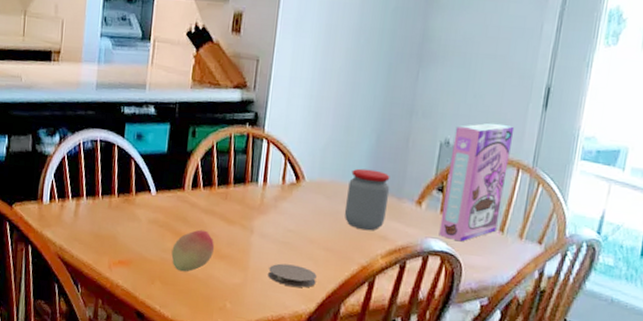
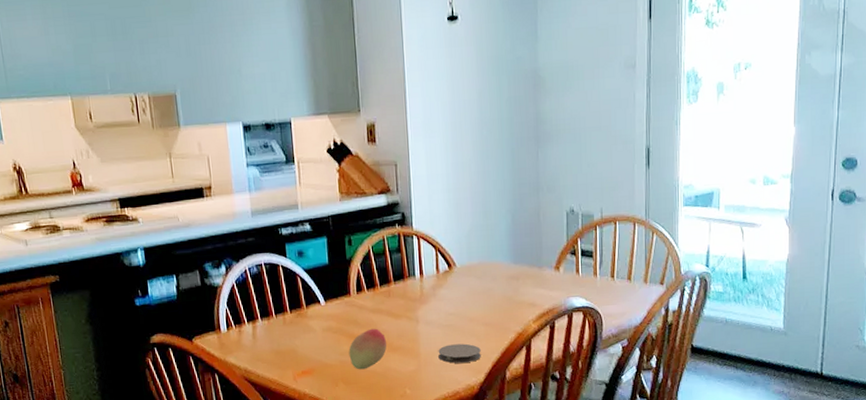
jar: present [344,168,390,231] -> none [494,246,531,301]
cereal box: present [439,123,515,242] -> none [577,186,626,296]

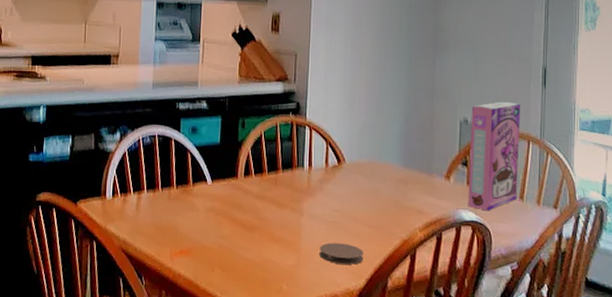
fruit: present [349,328,387,370] -> none [229,215,269,257]
cereal box: none [577,186,626,296] -> present [468,101,521,211]

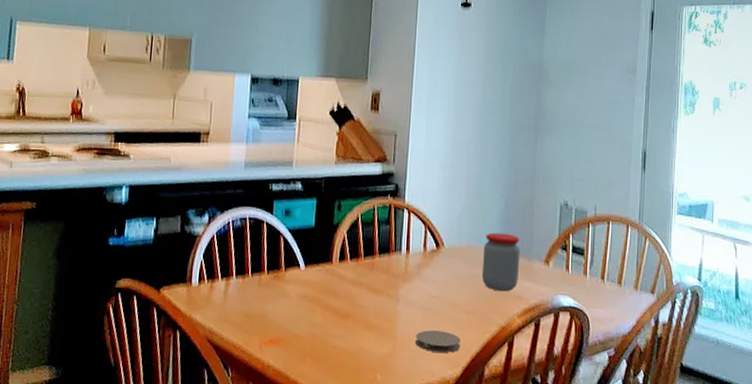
jar: none [383,148,421,206] -> present [481,232,521,292]
cereal box: present [468,101,521,211] -> none [566,185,621,296]

